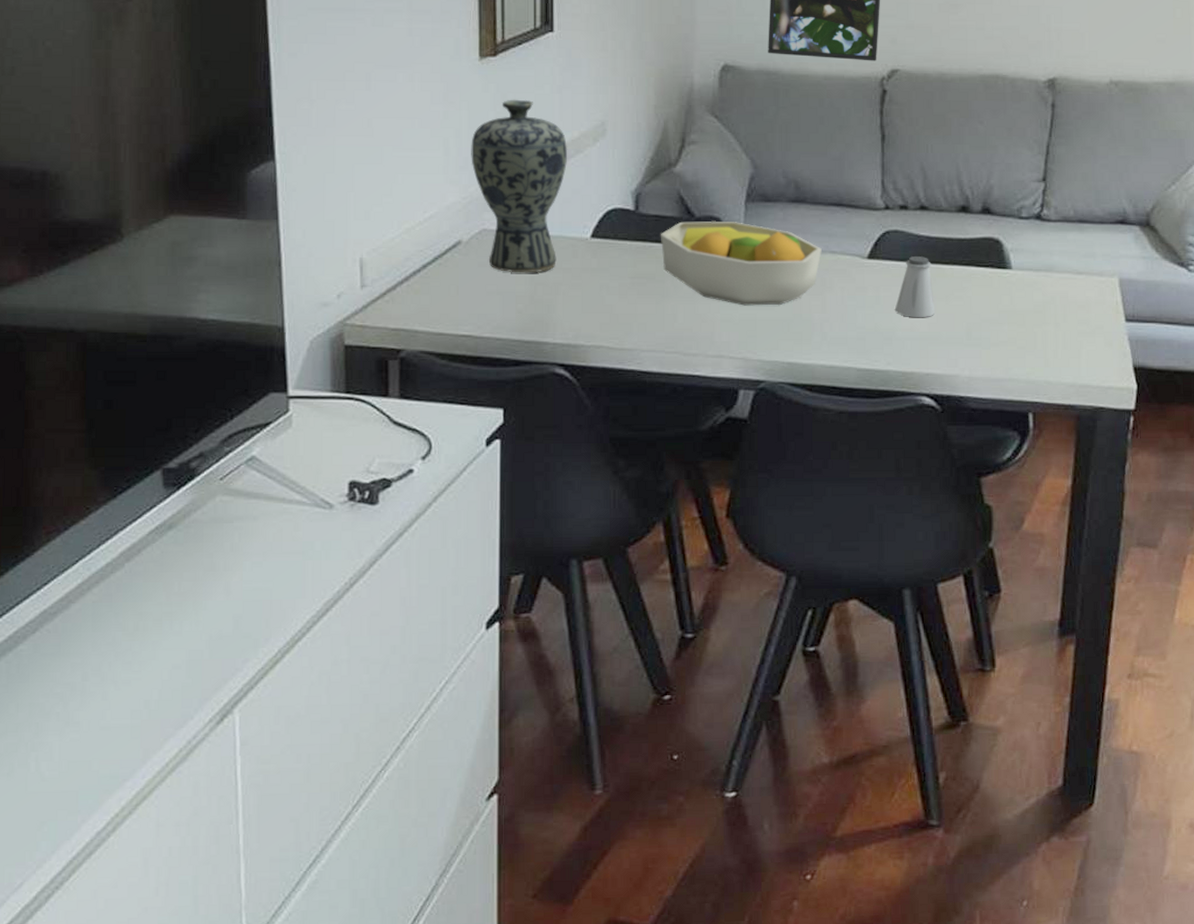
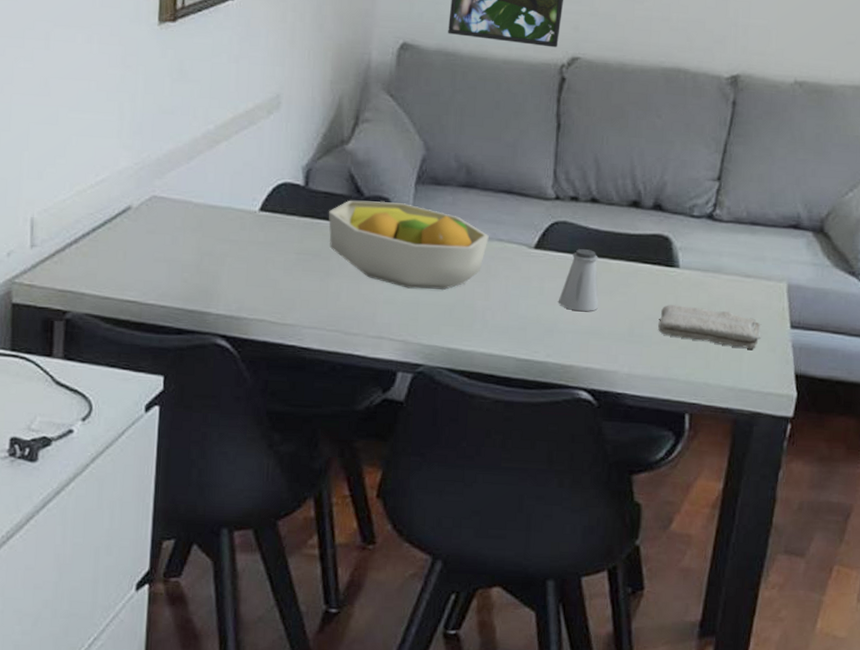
vase: present [471,99,568,273] -> none [145,66,242,243]
washcloth: none [995,305,1097,345] -> present [658,304,762,350]

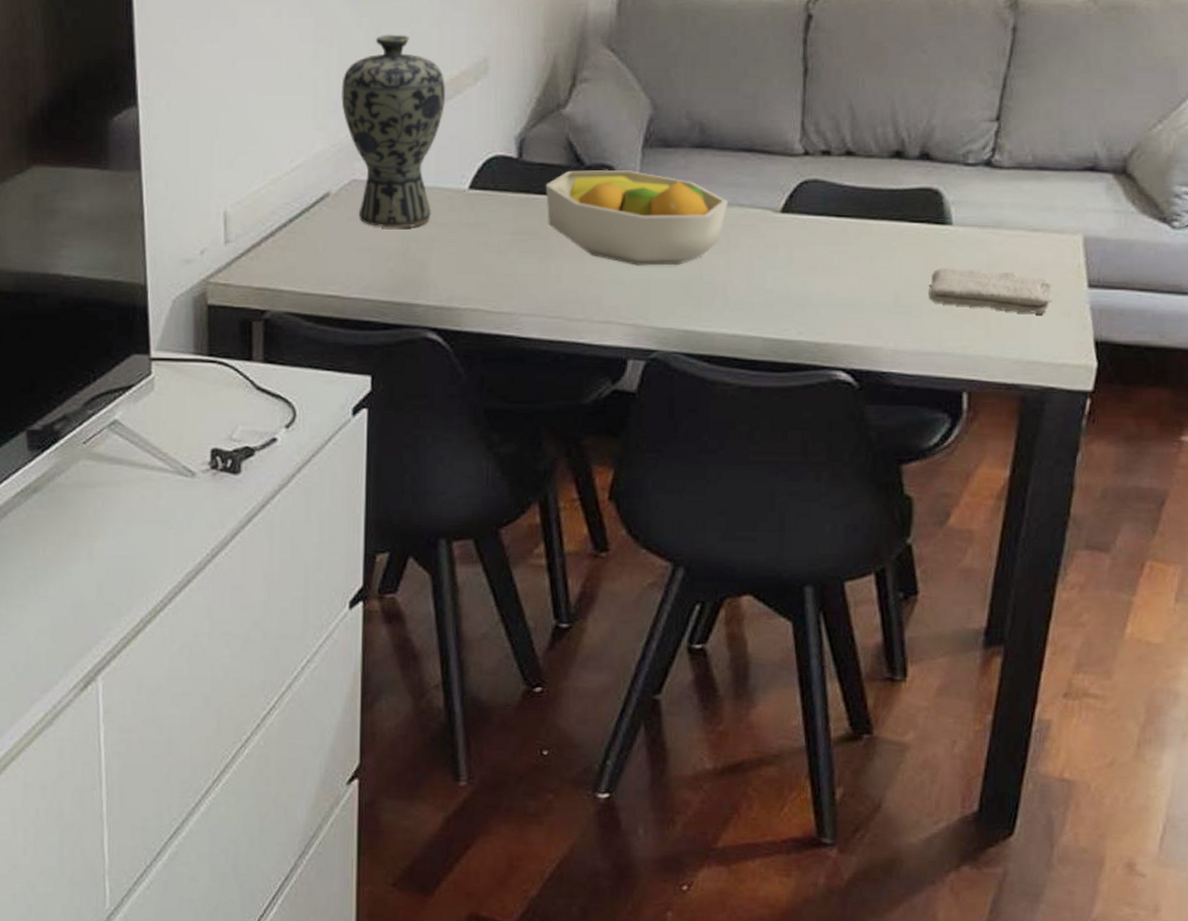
vase: none [145,66,242,243] -> present [341,34,446,228]
saltshaker: present [558,249,599,312] -> none [809,210,858,282]

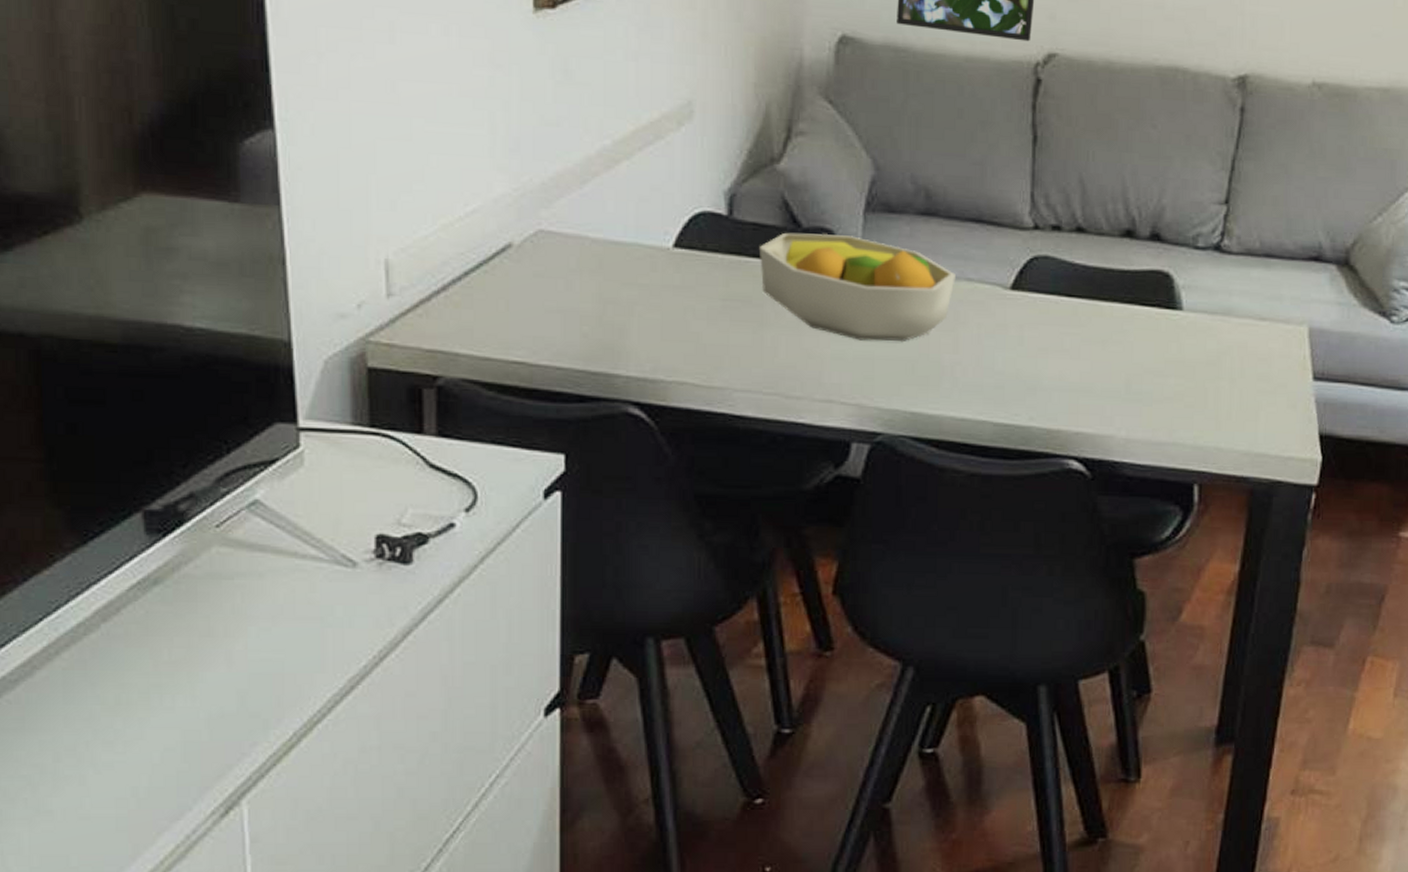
vase: present [341,34,446,228] -> none [523,65,646,288]
washcloth: present [928,267,1053,315] -> none [1160,354,1280,406]

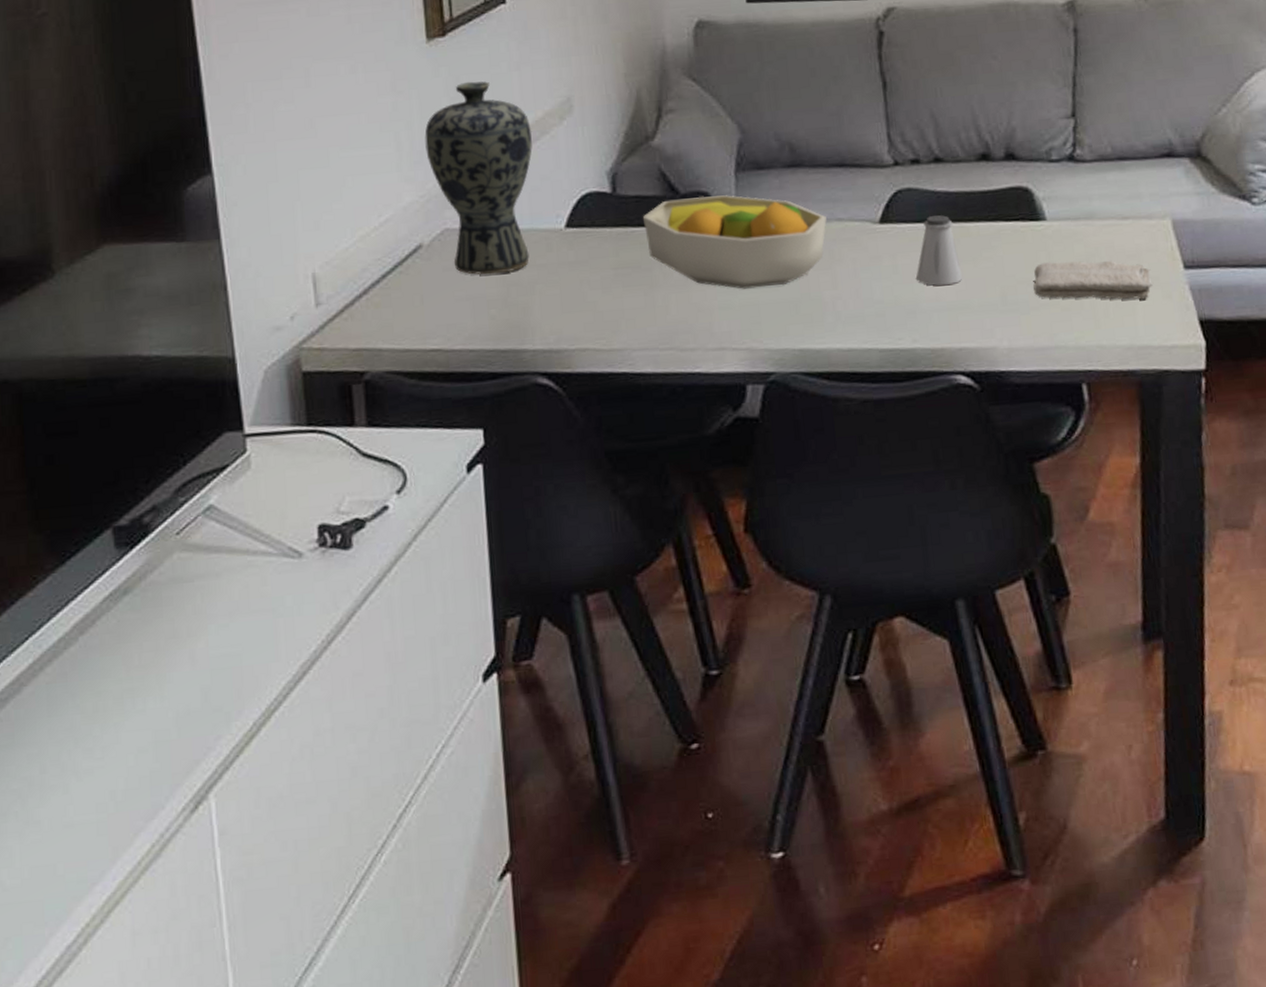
vase: none [523,65,646,288] -> present [424,81,532,275]
saltshaker: none [1040,289,1090,365] -> present [915,215,963,286]
washcloth: none [1160,354,1280,406] -> present [1033,260,1153,300]

